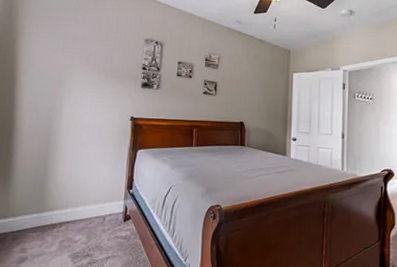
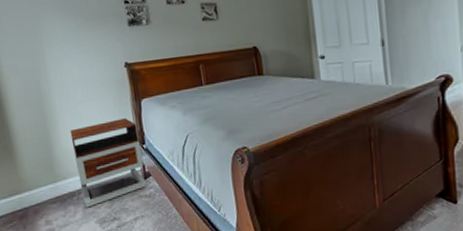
nightstand: none [63,163,128,241] -> present [69,118,147,208]

